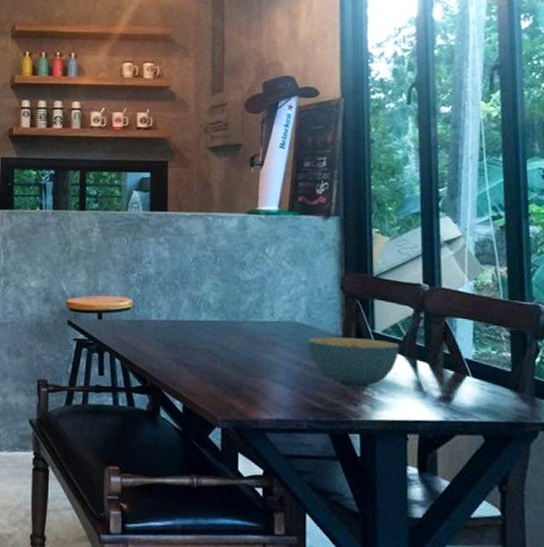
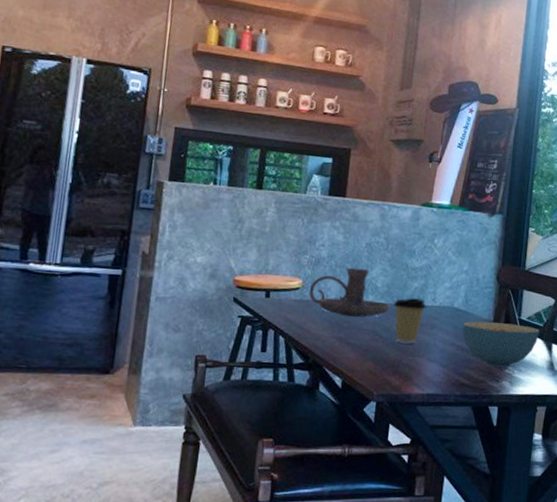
candle holder: none [140,284,225,336] -> present [309,267,390,317]
coffee cup: none [229,314,264,364] -> present [393,298,426,344]

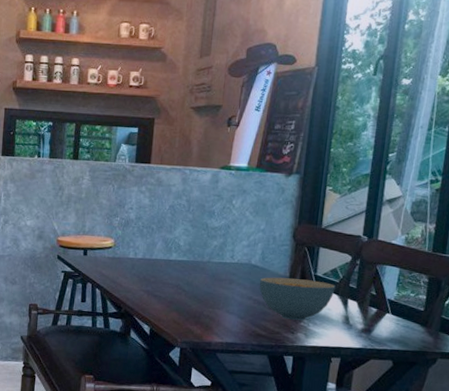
candle holder: present [309,267,390,317] -> none [120,228,192,273]
coffee cup: present [393,298,426,344] -> none [195,255,225,297]

